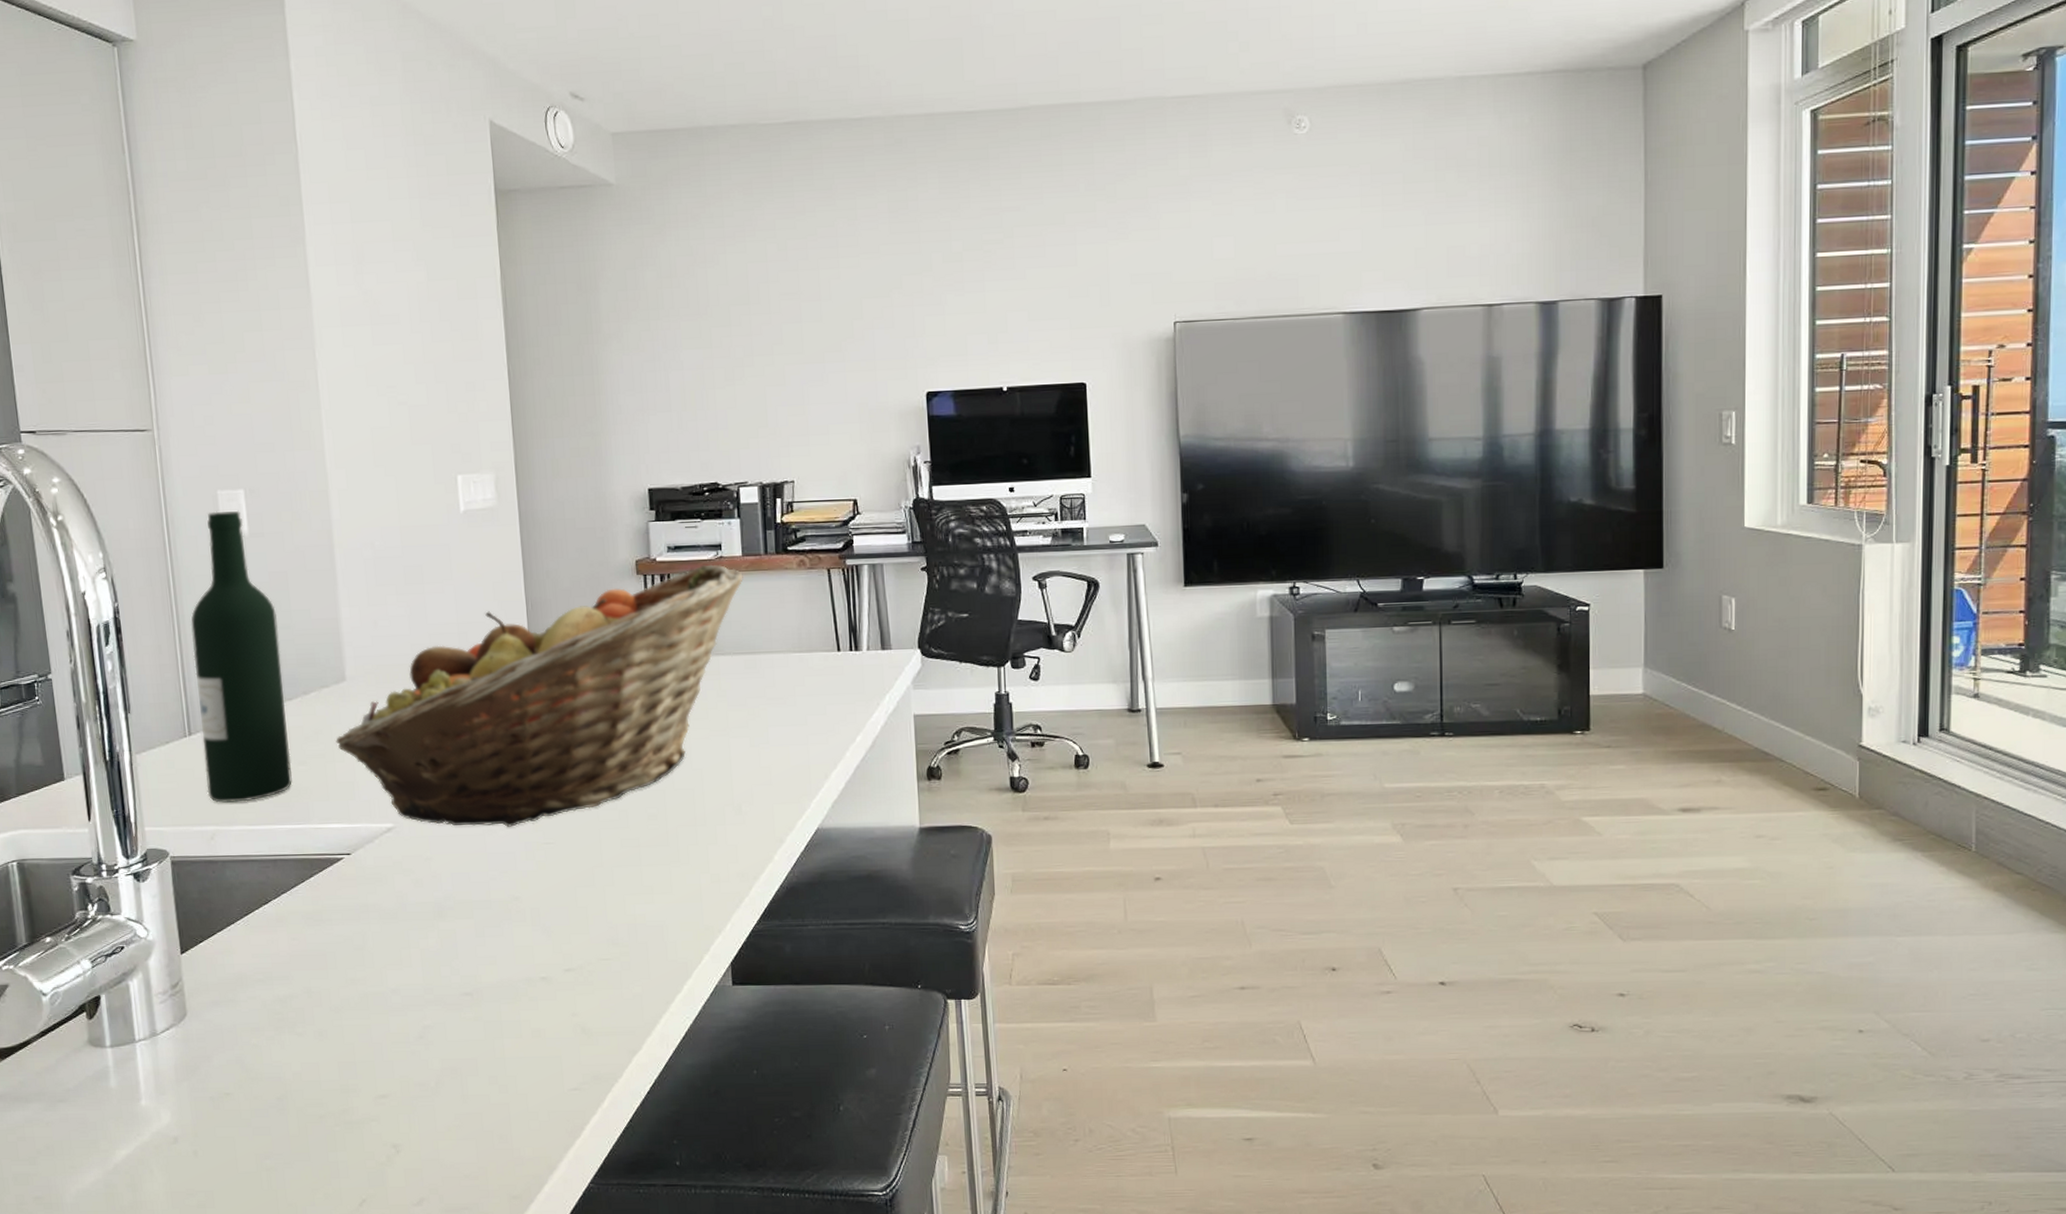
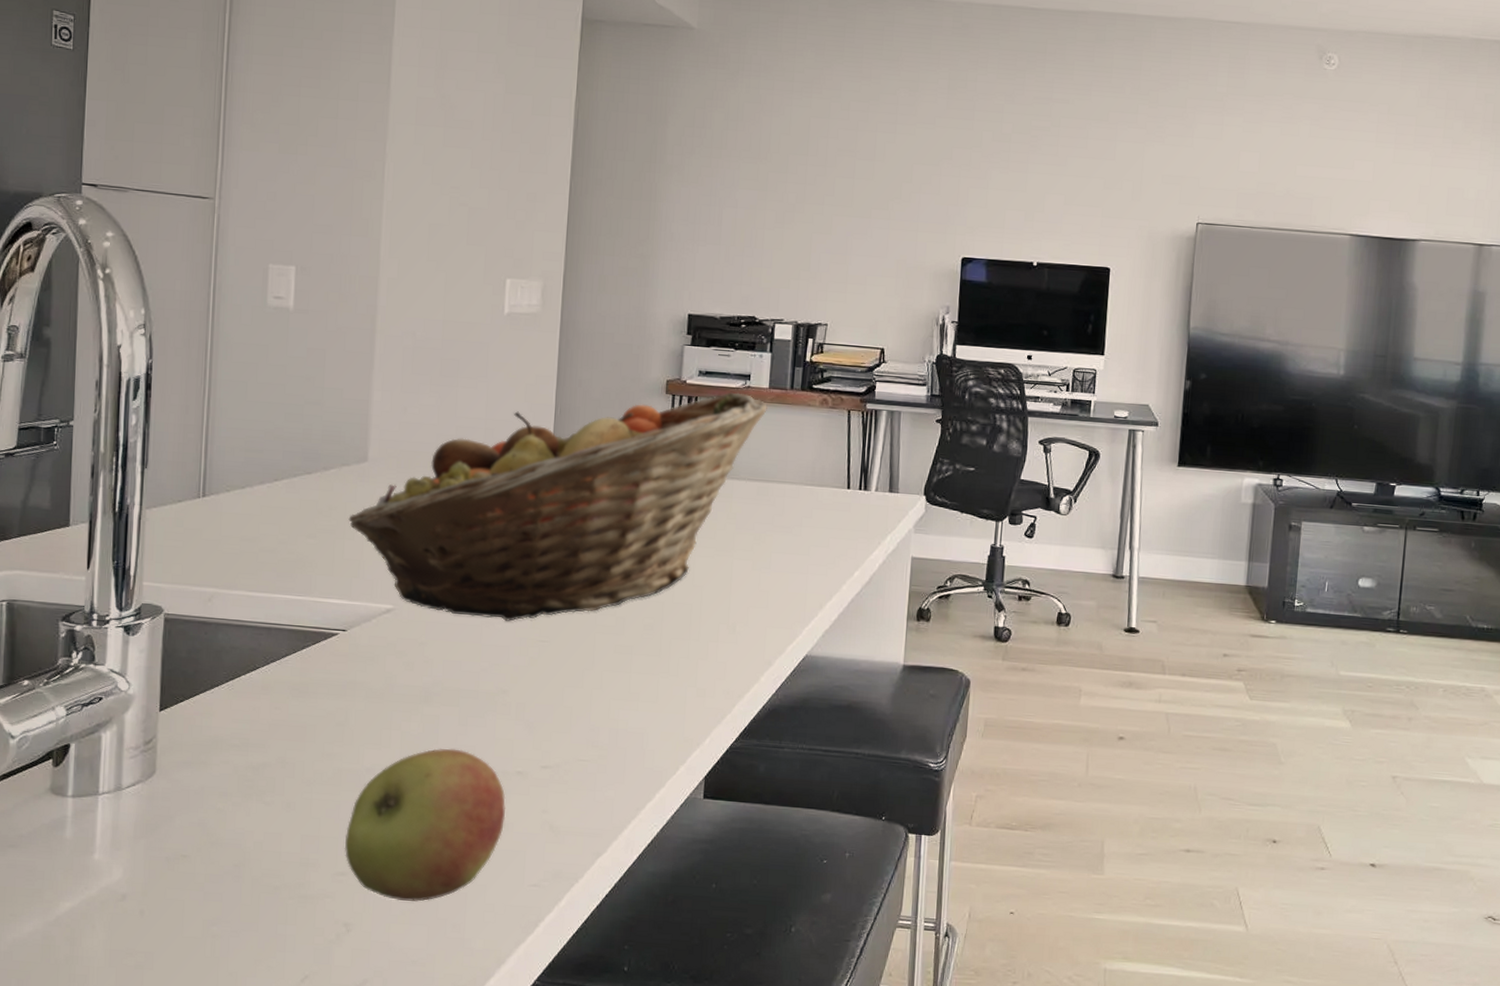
wine bottle: present [191,510,292,803] -> none [212,283,309,568]
apple: none [381,961,537,1117] -> present [344,748,506,902]

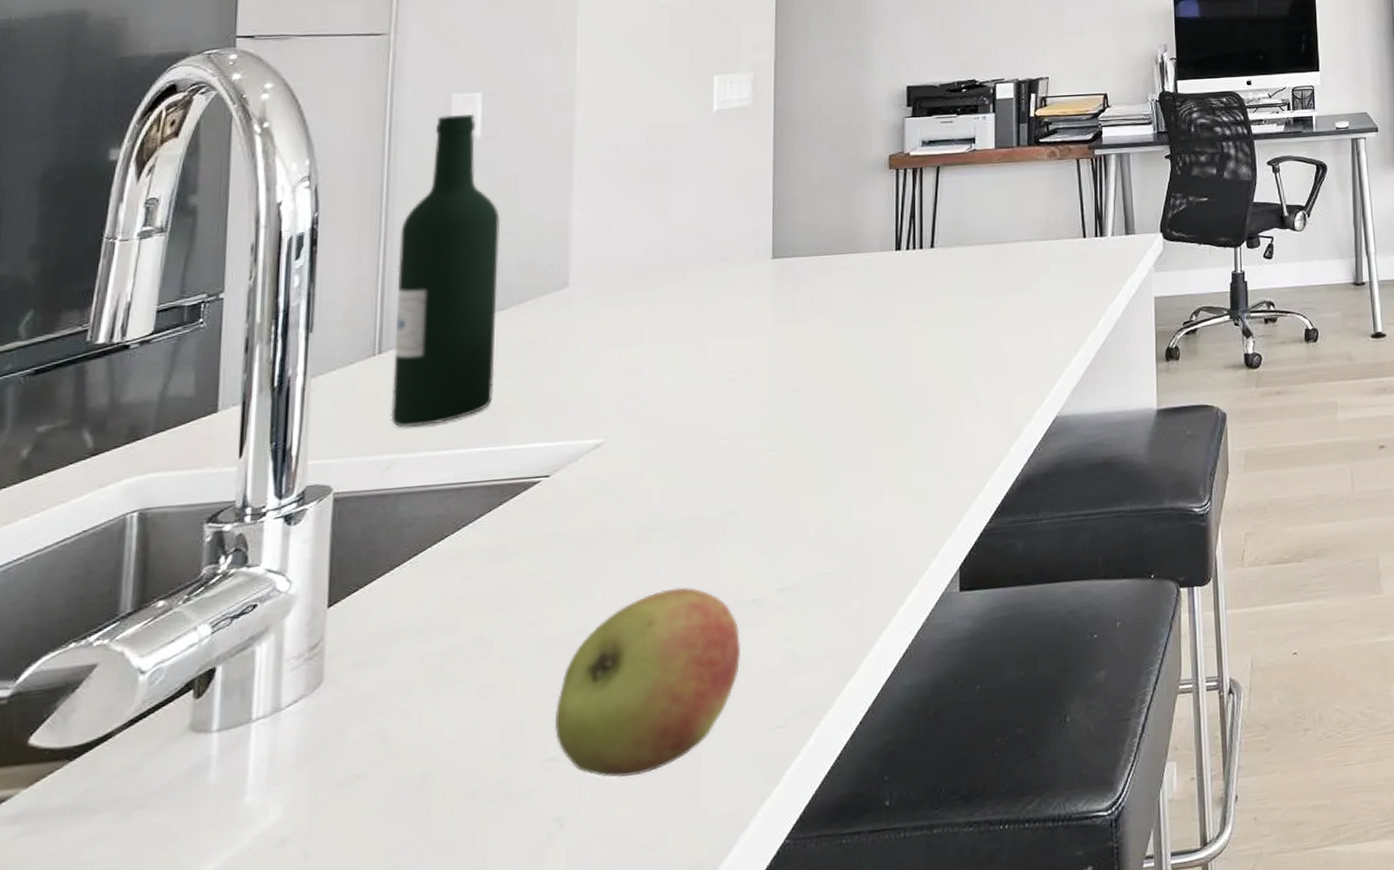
wine bottle: none [212,283,309,568] -> present [390,113,500,428]
fruit basket: present [348,392,767,621] -> none [549,157,995,437]

